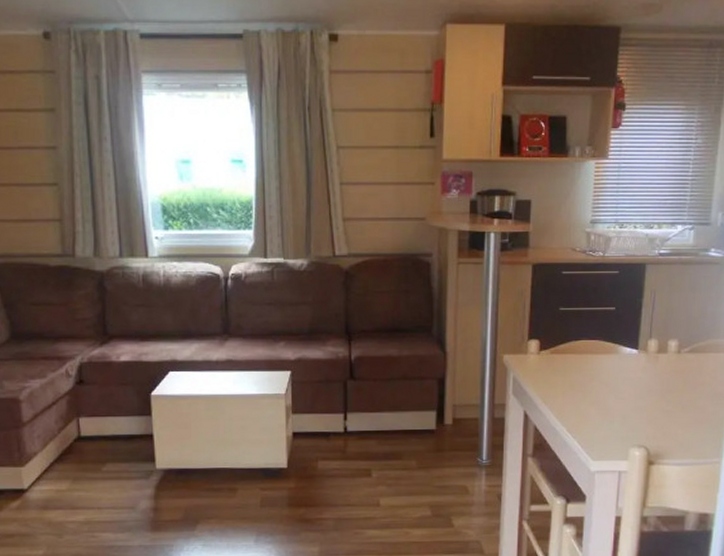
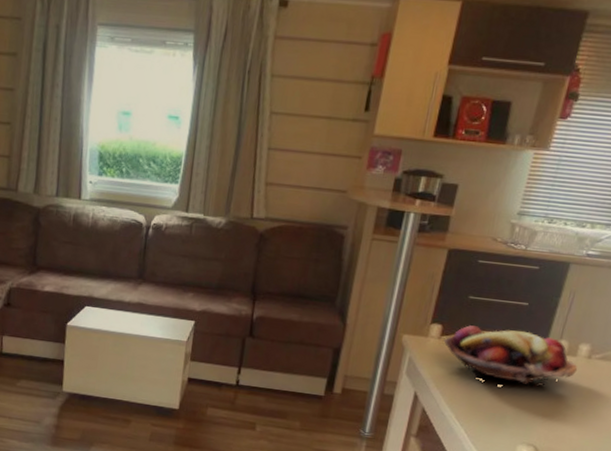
fruit basket: none [543,335,671,389] -> present [443,325,578,388]

